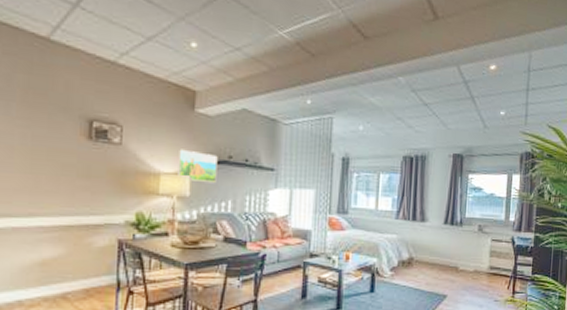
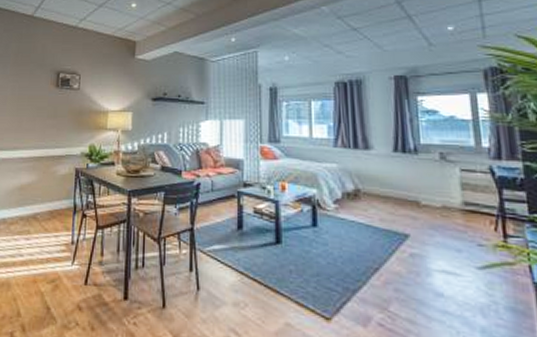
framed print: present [178,149,218,184] -> none [122,90,154,118]

